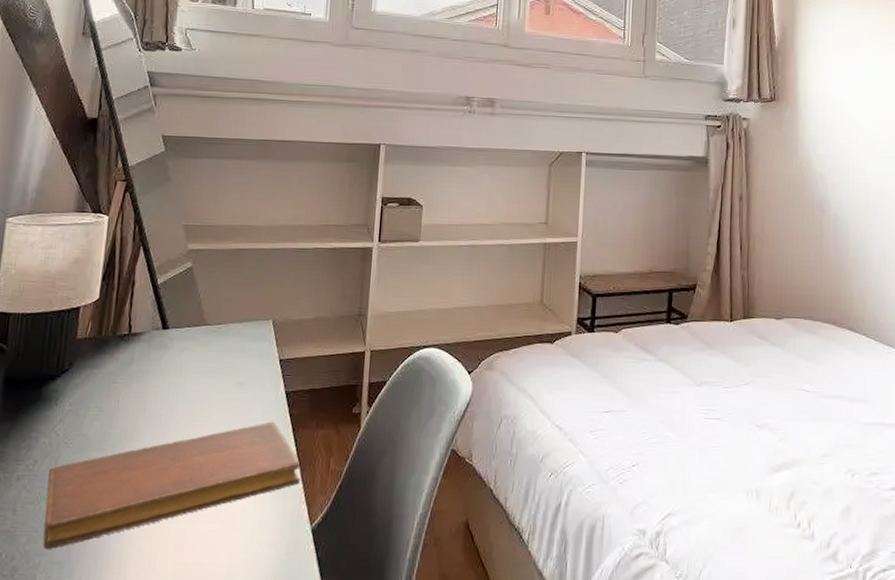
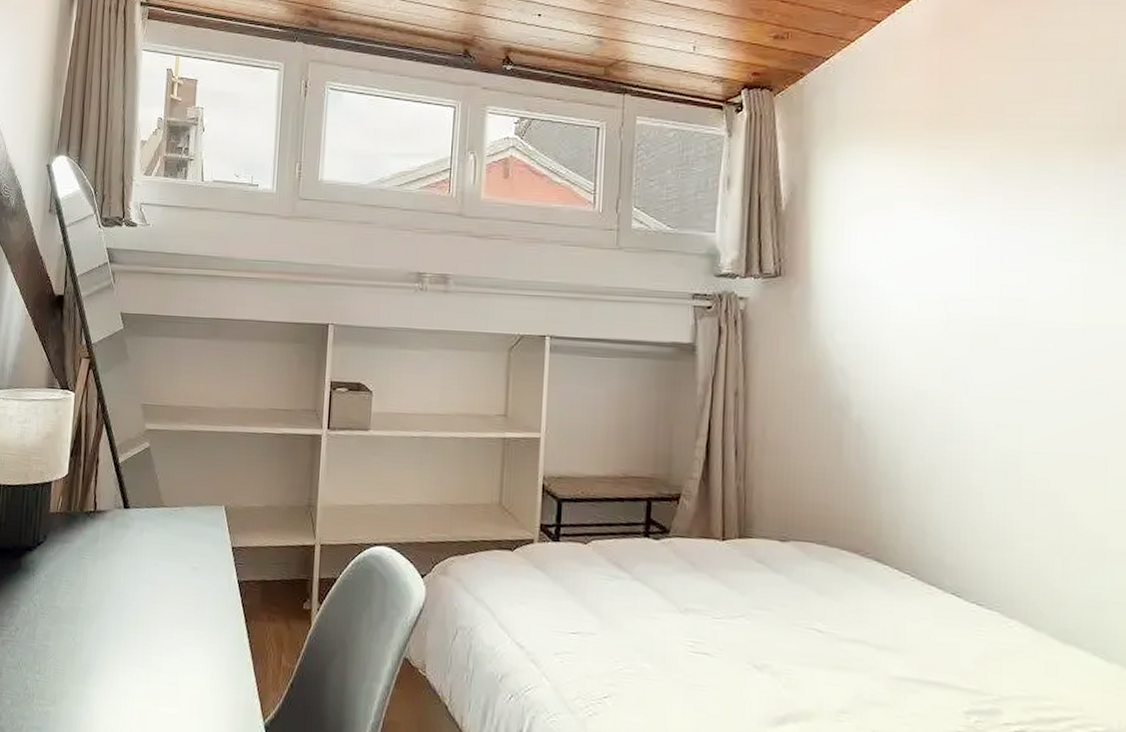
notebook: present [43,421,301,549] -> none [25,610,253,714]

